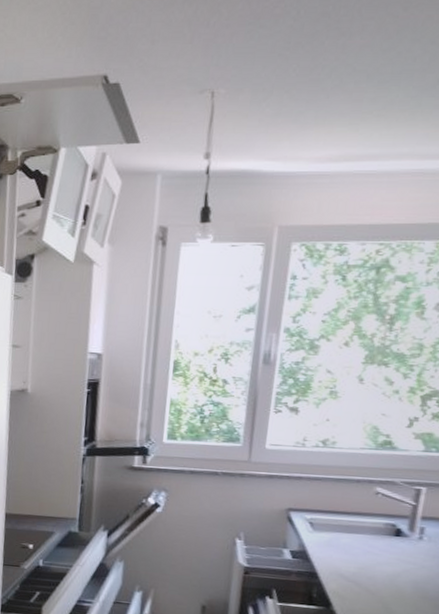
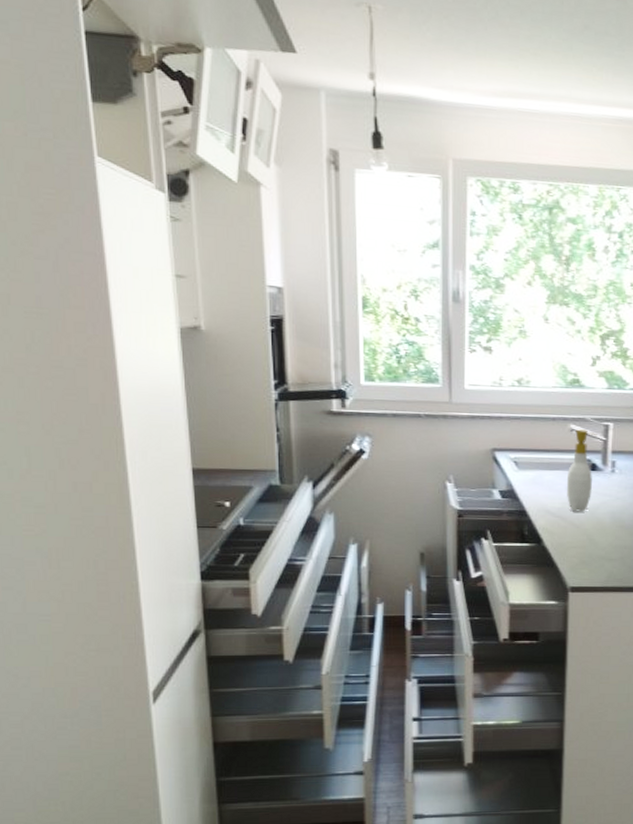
soap bottle: none [364,492,407,579] -> present [566,429,597,512]

